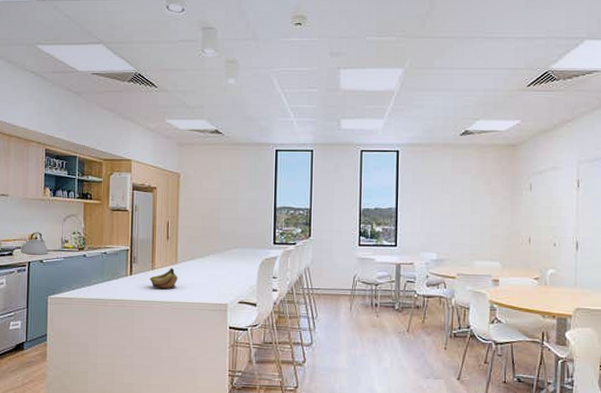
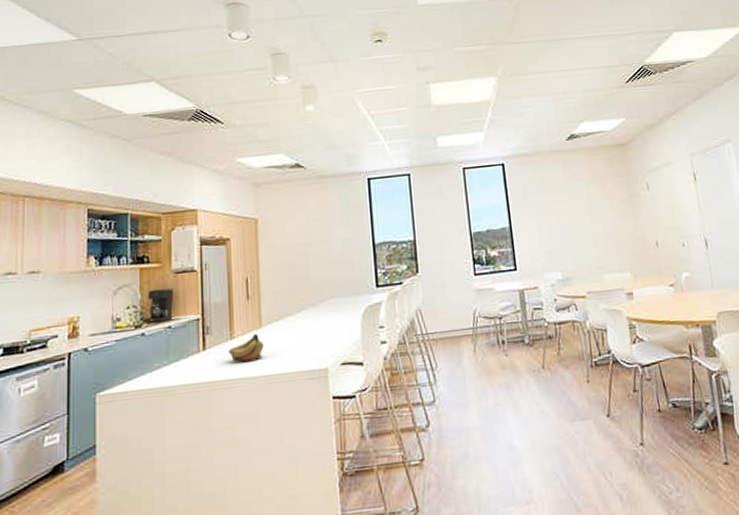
kettle: present [21,232,48,255] -> none [57,312,94,344]
coffee maker: none [85,221,110,248] -> present [143,288,174,324]

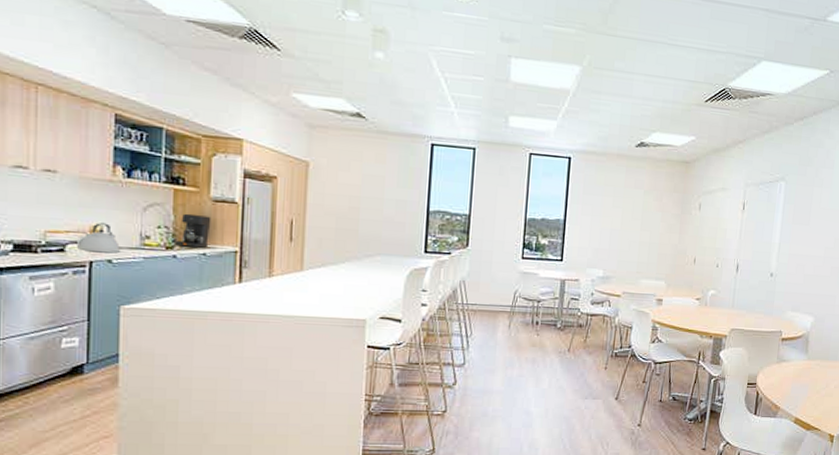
kettle: none [57,312,94,344] -> present [77,223,120,254]
fruit: present [228,333,264,363] -> none [265,275,304,302]

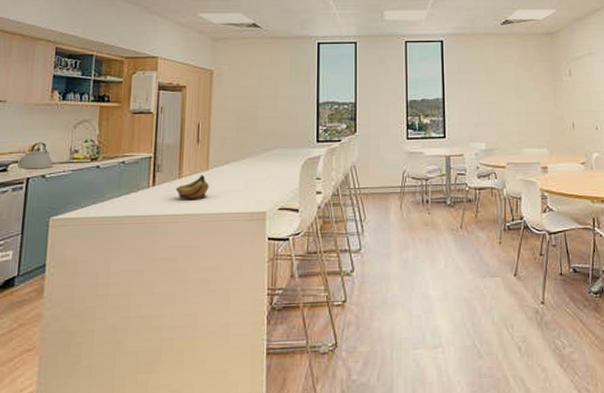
coffee maker: present [175,213,211,248] -> none [99,126,130,157]
fruit: none [265,275,304,302] -> present [175,175,209,200]

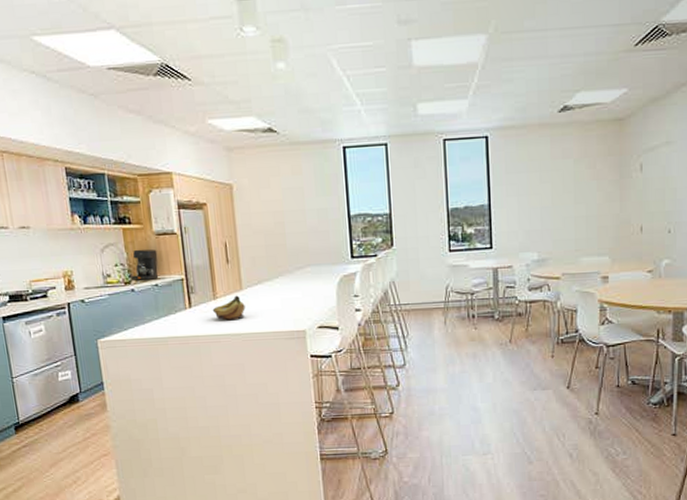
kettle: present [17,142,53,170] -> none [56,267,89,295]
coffee maker: none [99,126,130,157] -> present [131,249,159,281]

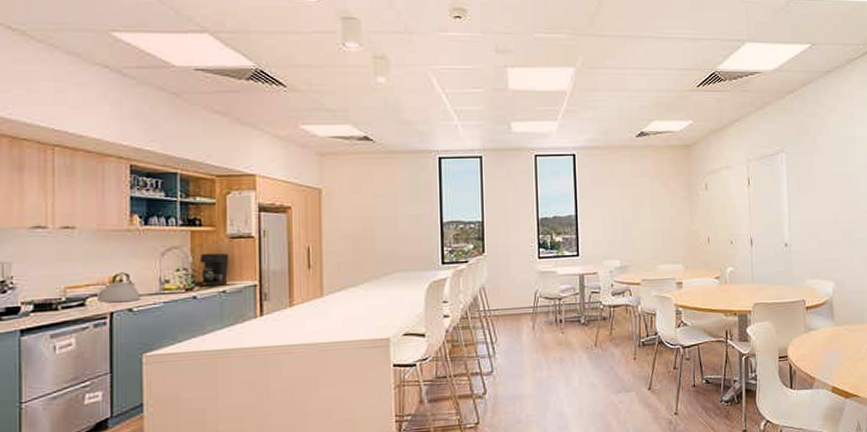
kettle: none [56,267,89,295] -> present [97,272,140,303]
fruit: present [212,295,245,321] -> none [287,302,325,330]

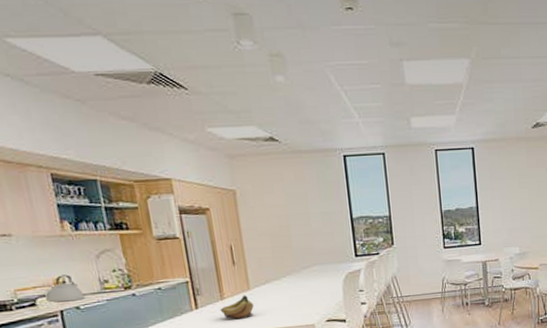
coffee maker: present [194,252,229,287] -> none [131,254,162,285]
fruit: none [287,302,325,330] -> present [220,295,254,320]

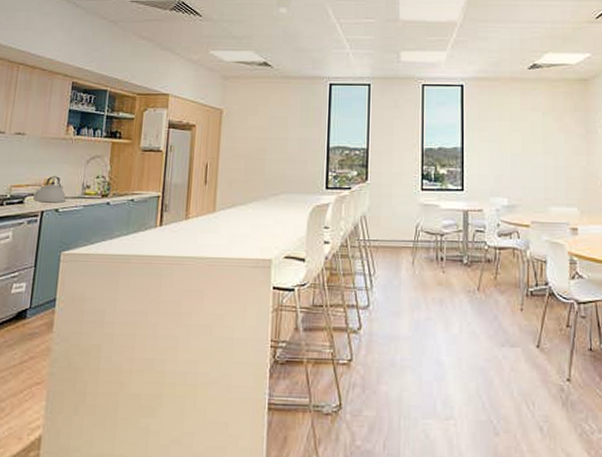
fruit: present [220,295,254,320] -> none [182,217,215,243]

